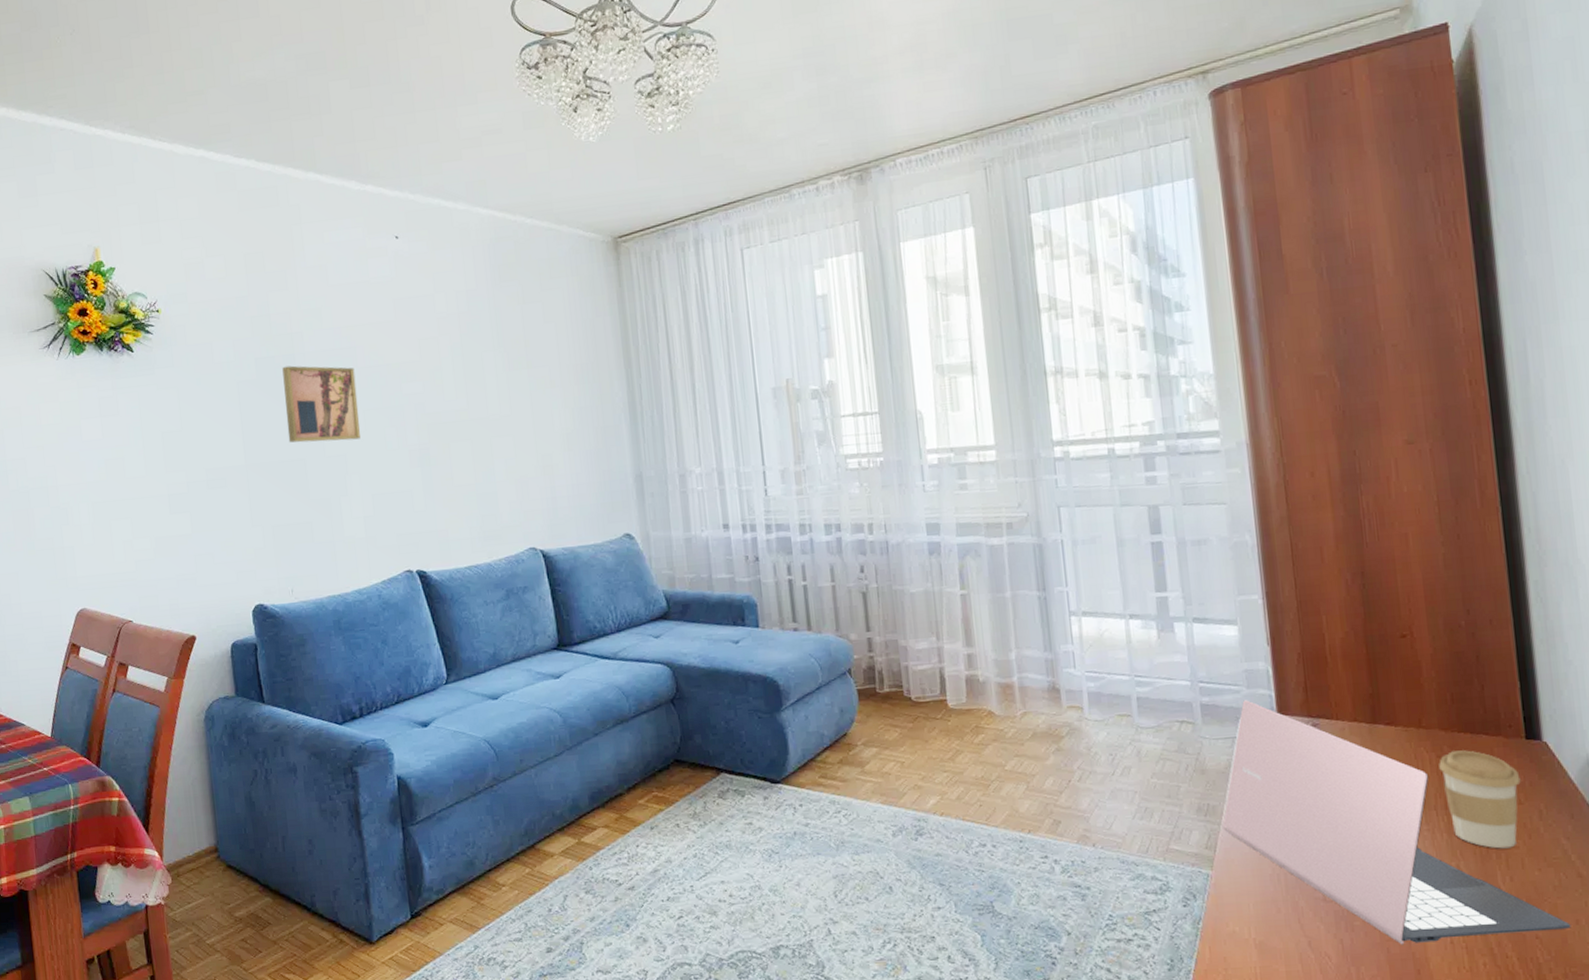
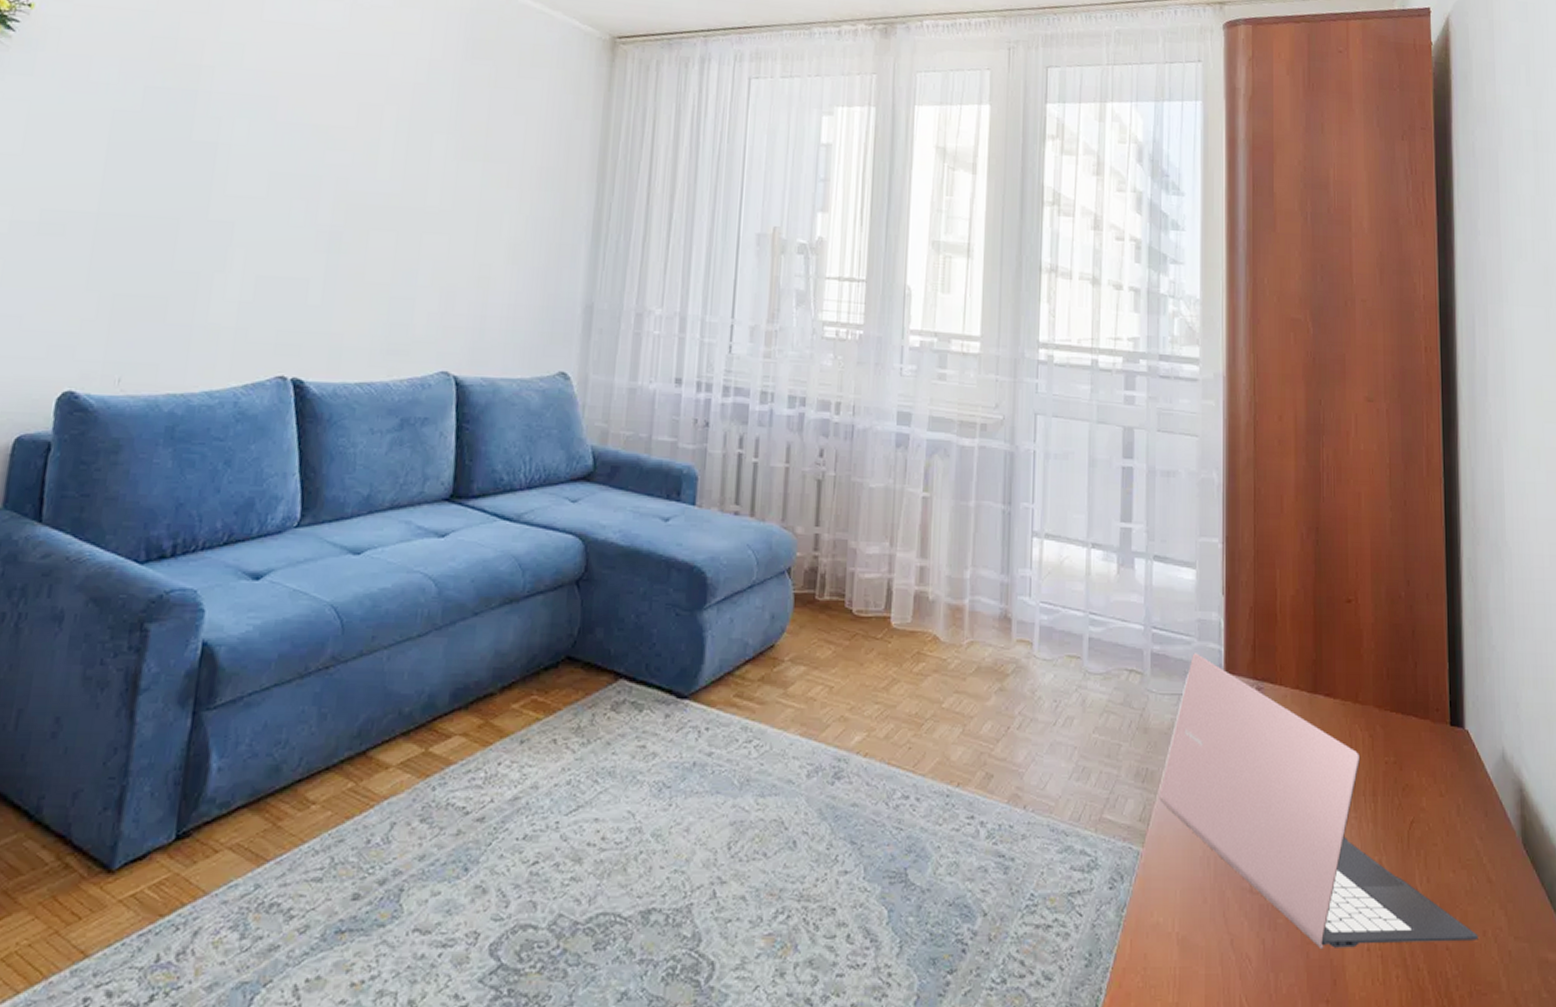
wall art: present [282,365,361,443] -> none [163,102,271,206]
coffee cup: present [1439,750,1521,849] -> none [1371,731,1443,845]

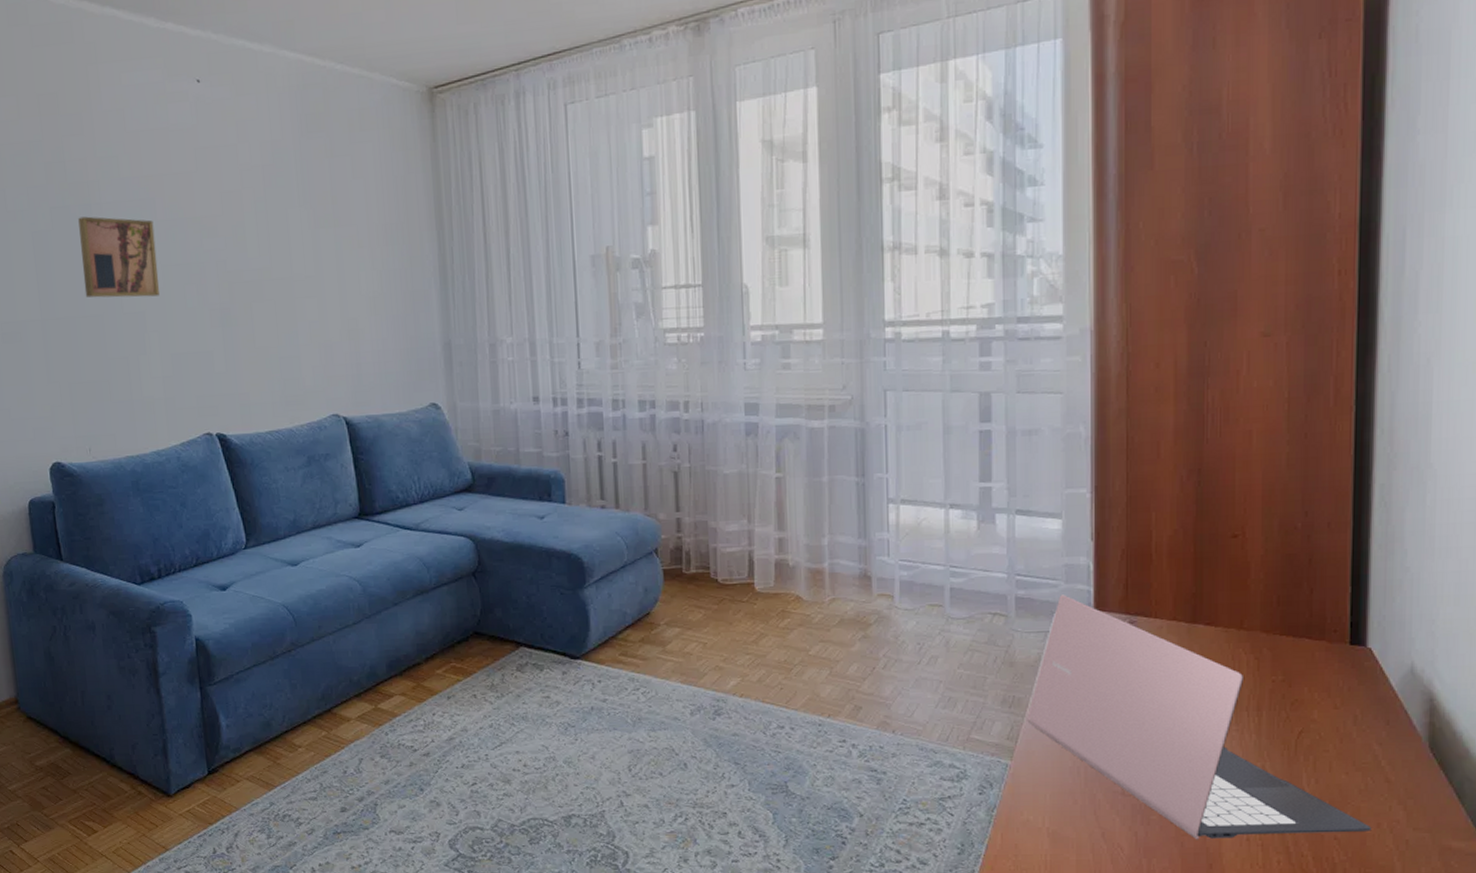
wall art: none [163,102,271,206] -> present [78,216,160,298]

